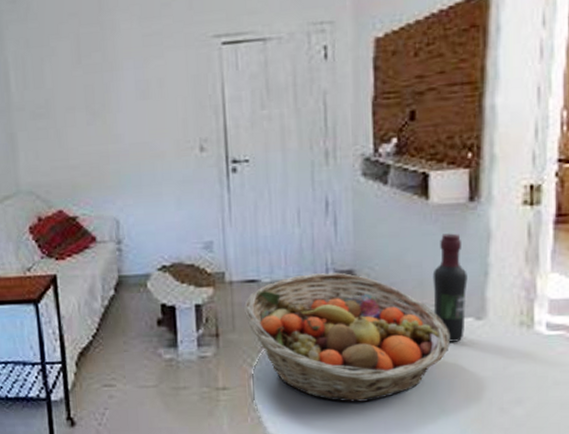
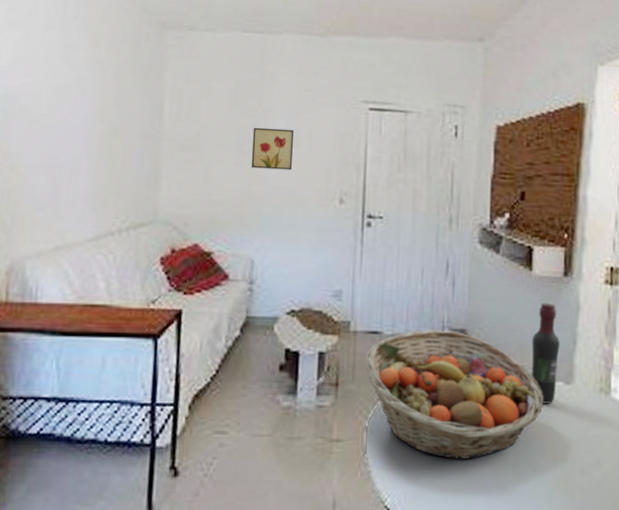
wall art: none [100,79,146,127] -> present [251,127,295,170]

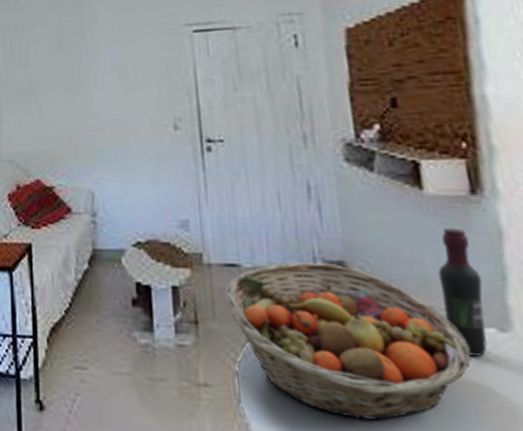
wall art: present [251,127,295,170] -> none [79,62,122,104]

